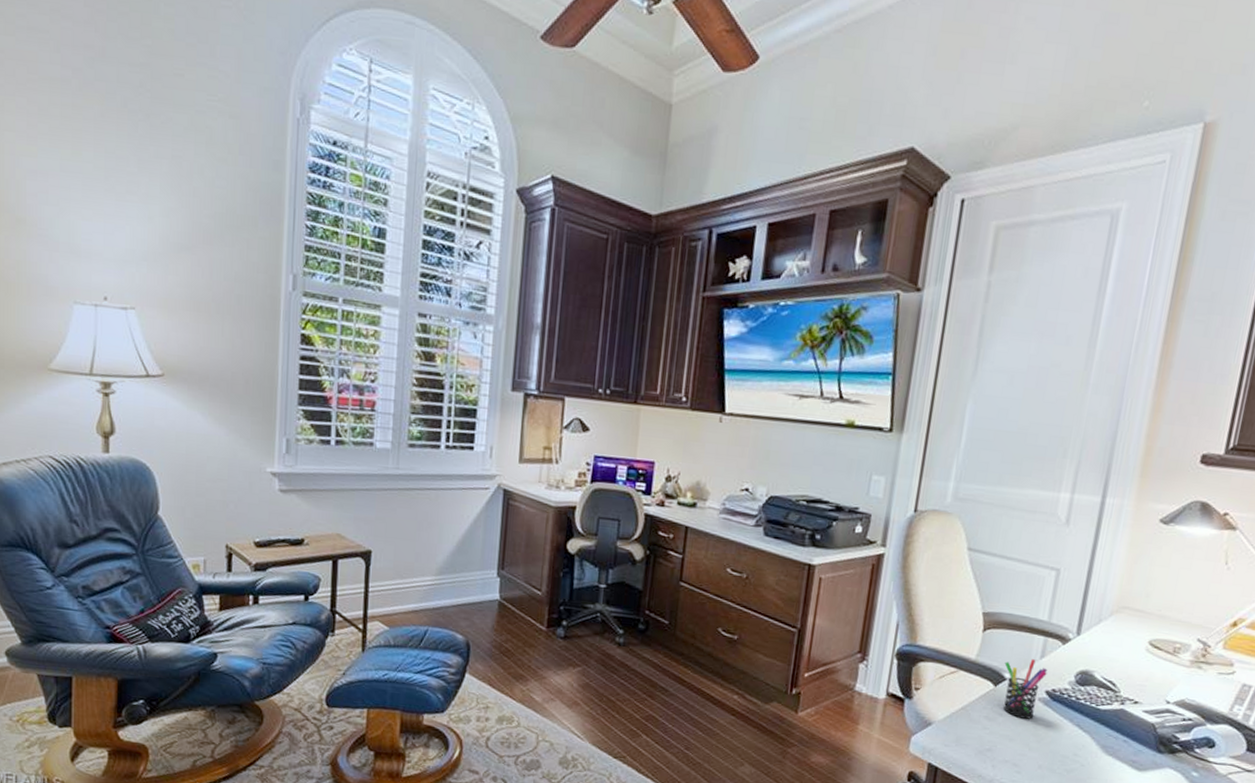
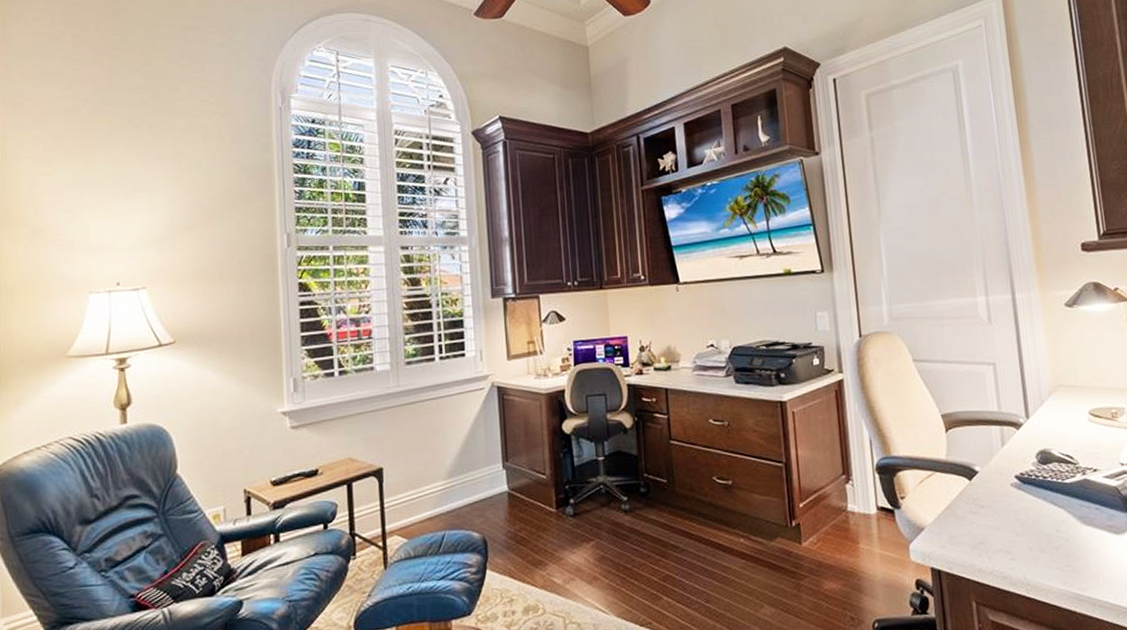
pen holder: present [1003,659,1048,719] -> none [972,448,1012,507]

